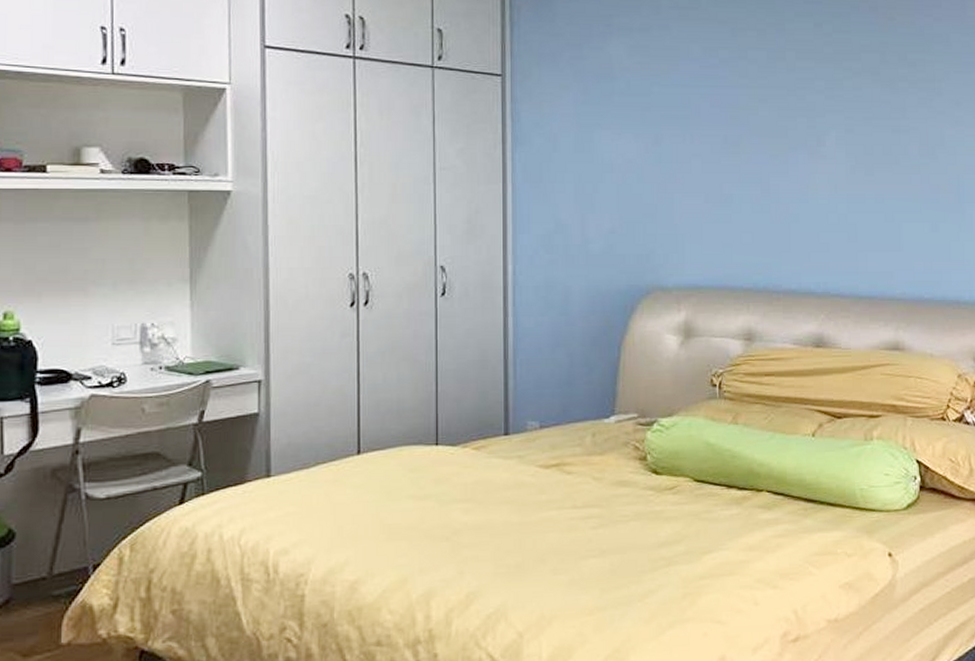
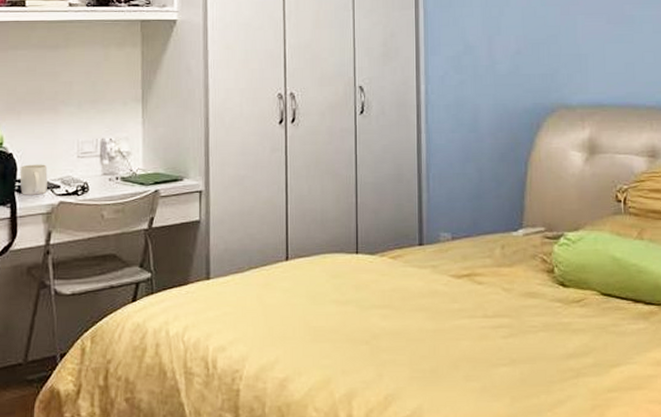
mug: none [41,352,76,389] -> present [20,164,48,196]

